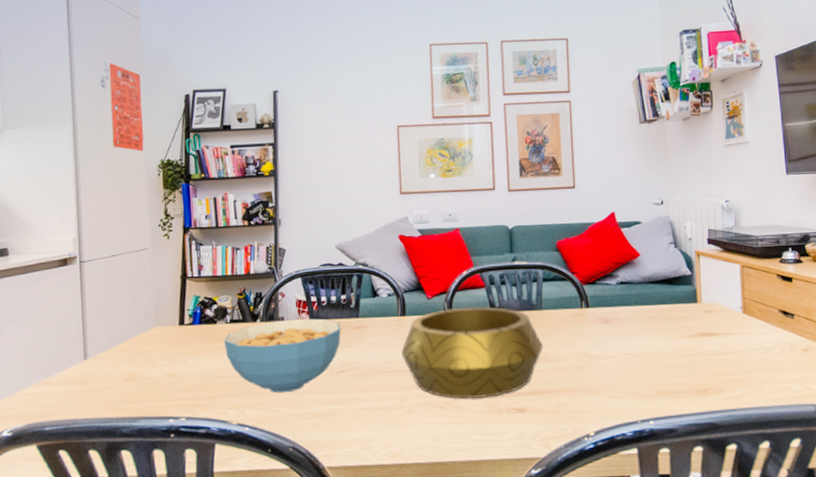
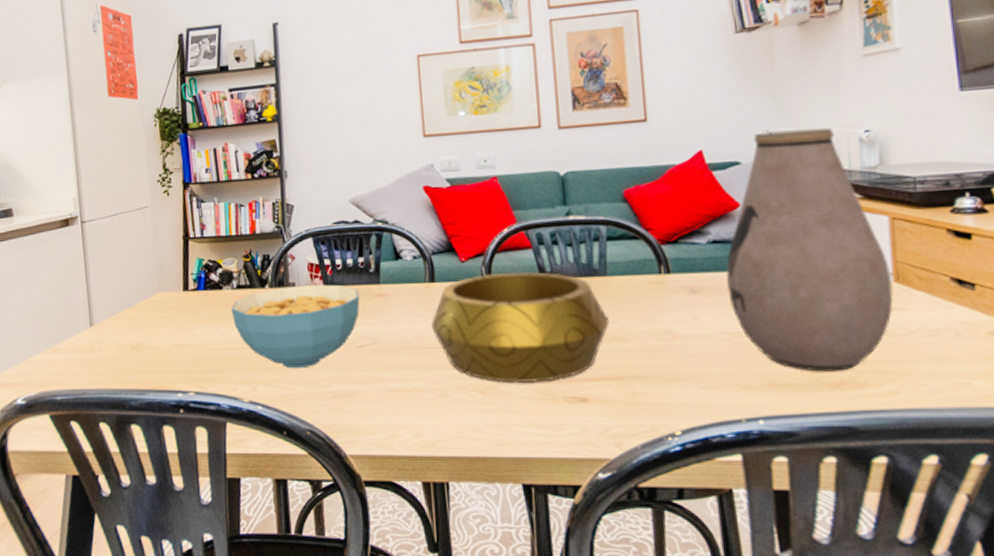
vase: none [629,197,742,382] -> present [726,127,894,372]

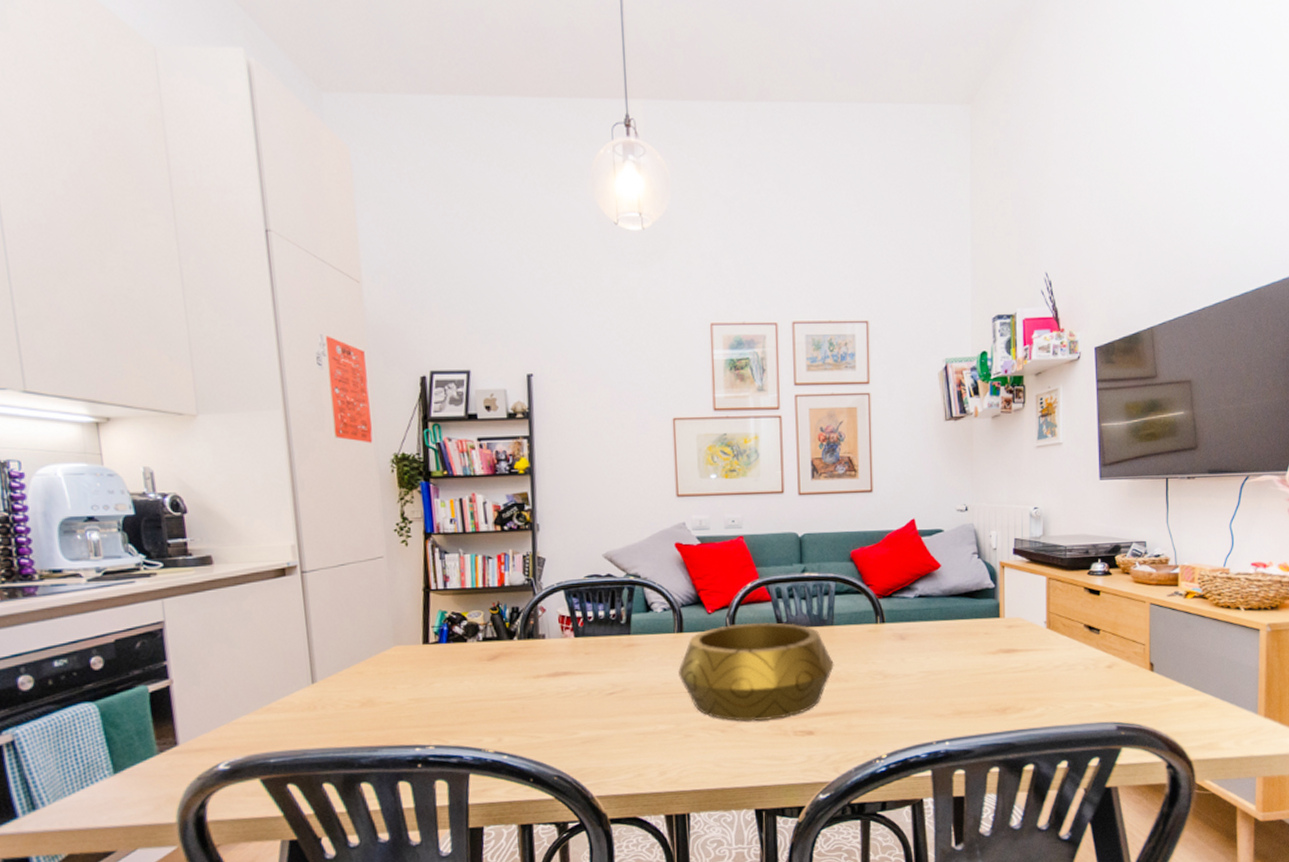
cereal bowl: present [230,284,360,369] -> none [475,635,611,718]
vase: present [726,127,894,372] -> none [928,504,1046,701]

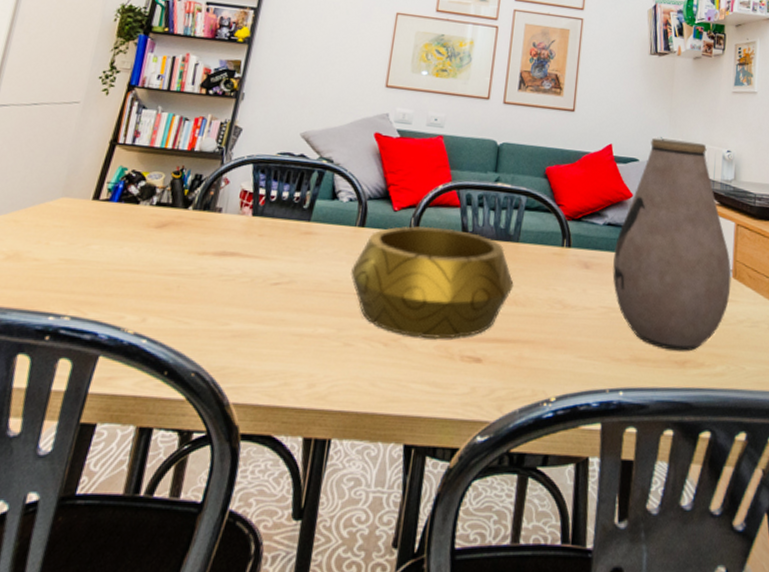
vase: none [928,504,1046,701] -> present [612,137,732,351]

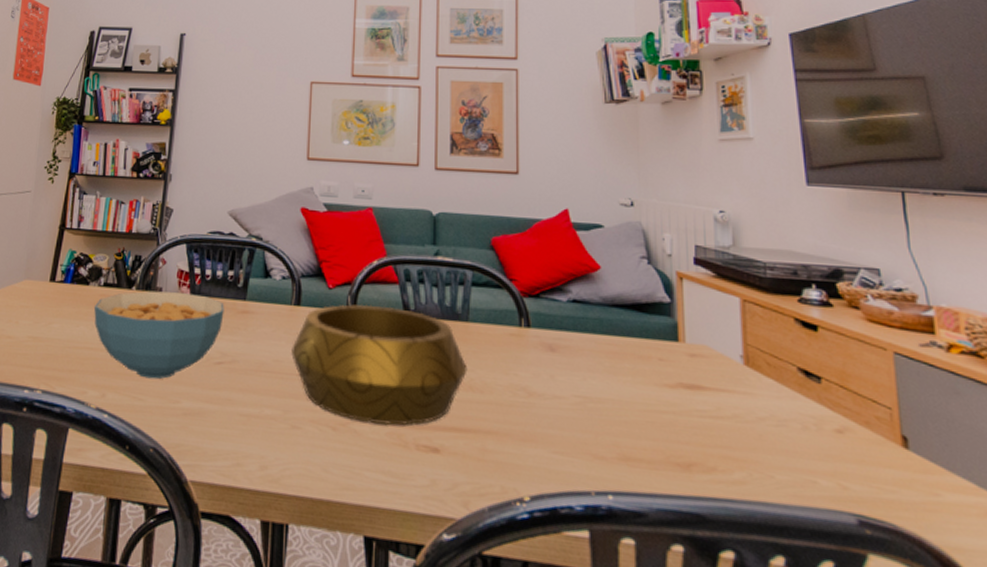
cereal bowl: none [141,211,288,302] -> present [93,290,224,379]
vase: present [612,137,732,351] -> none [584,199,743,452]

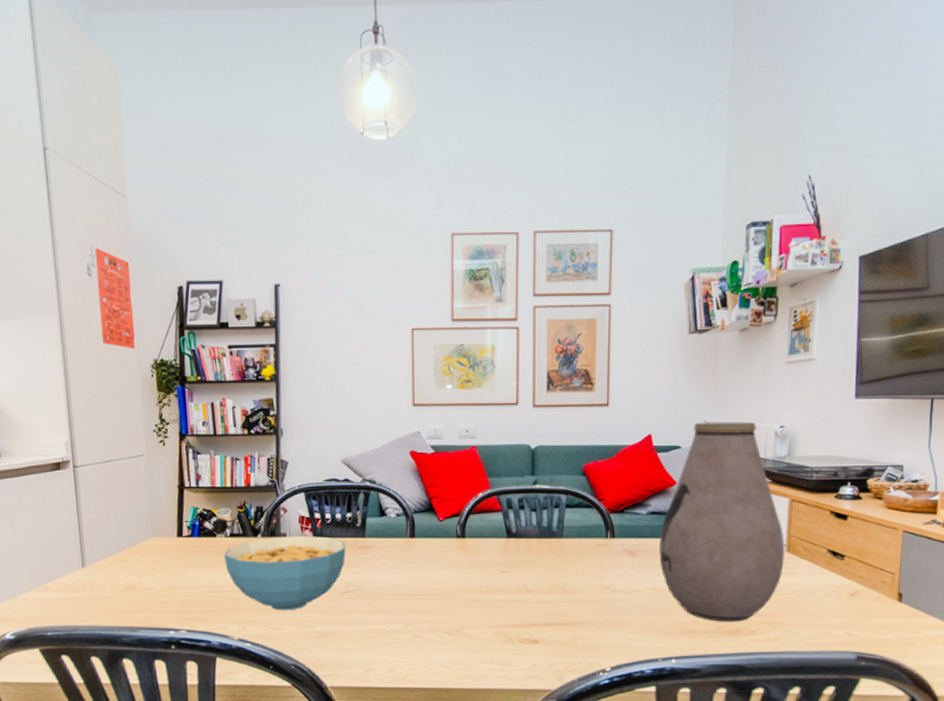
decorative bowl: present [291,304,468,426] -> none [409,531,562,626]
vase: none [584,199,743,452] -> present [659,421,785,622]

